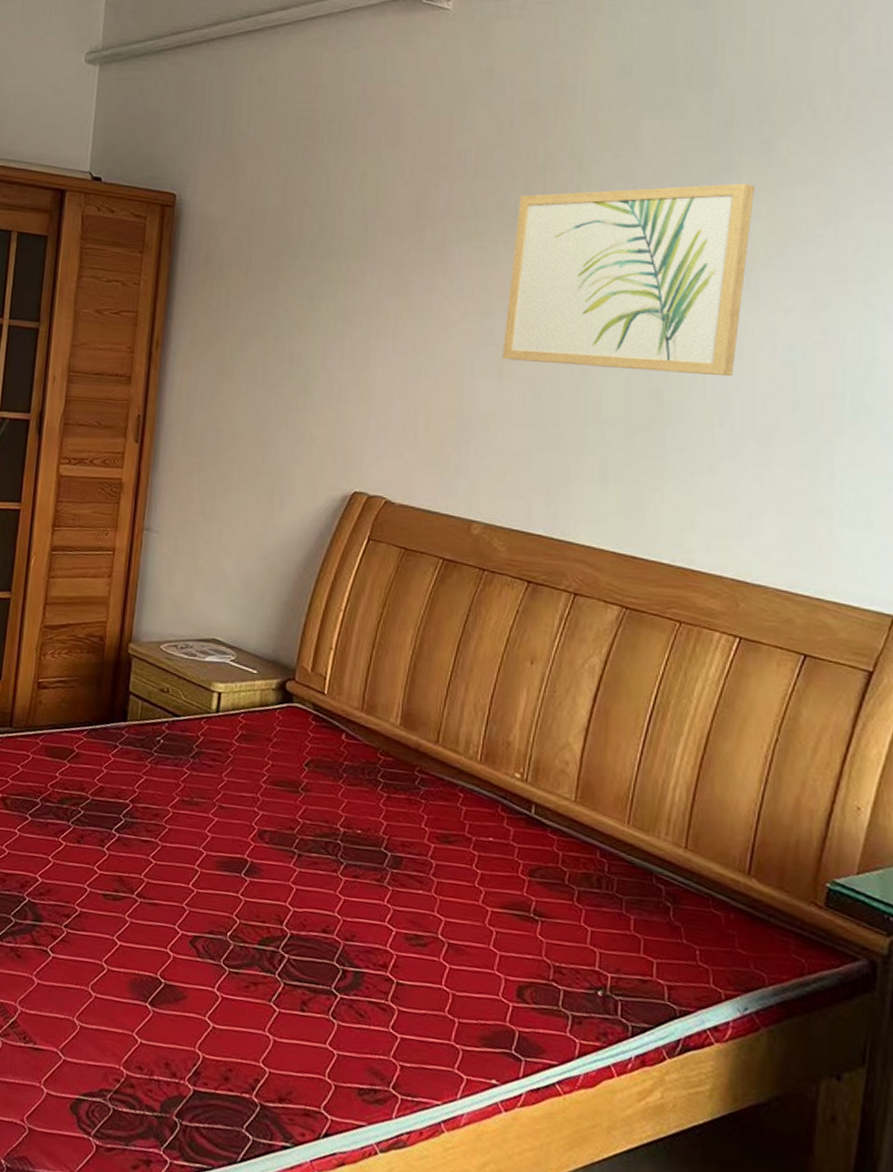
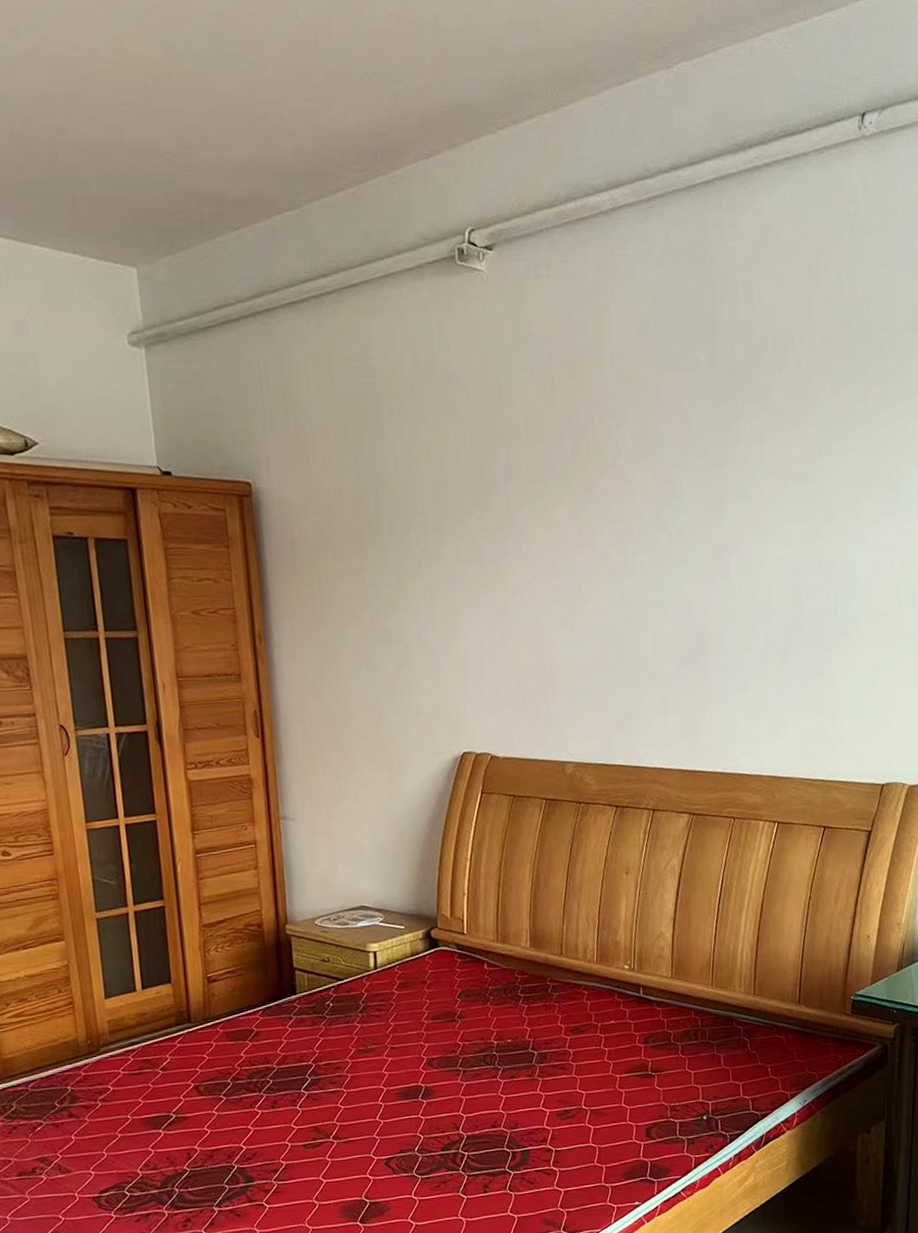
wall art: present [502,183,756,377] -> none [568,429,758,613]

